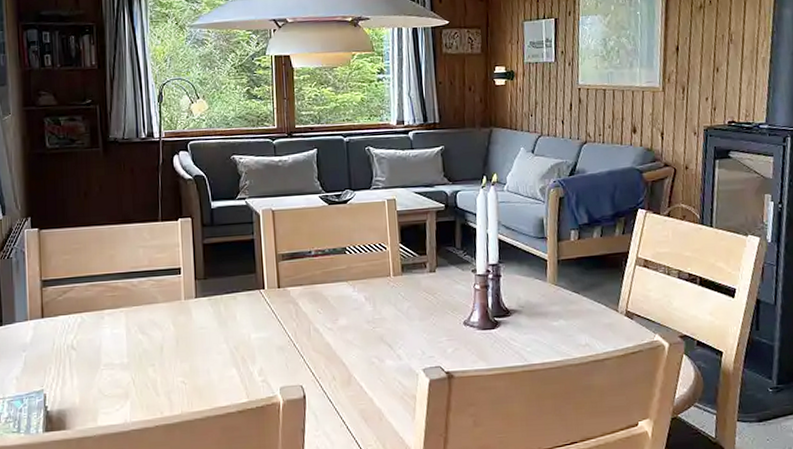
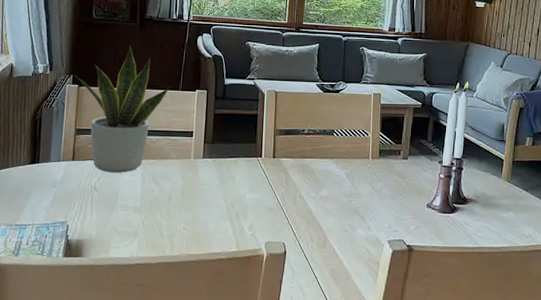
potted plant: none [32,175,147,327] -> present [74,45,170,173]

